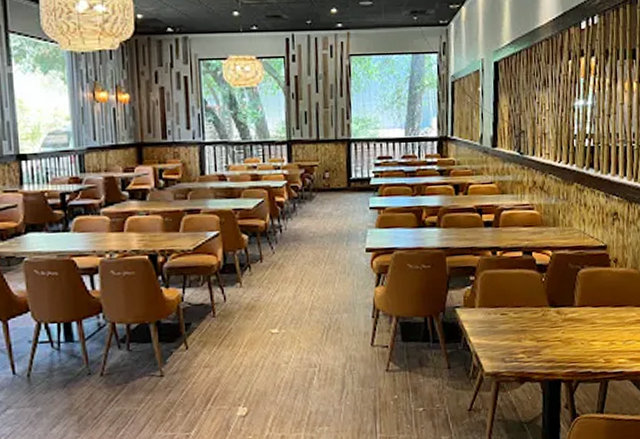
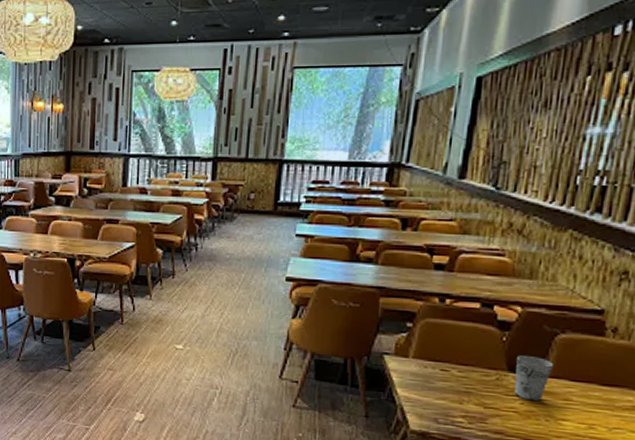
cup: none [554,291,581,330] -> present [513,355,554,402]

